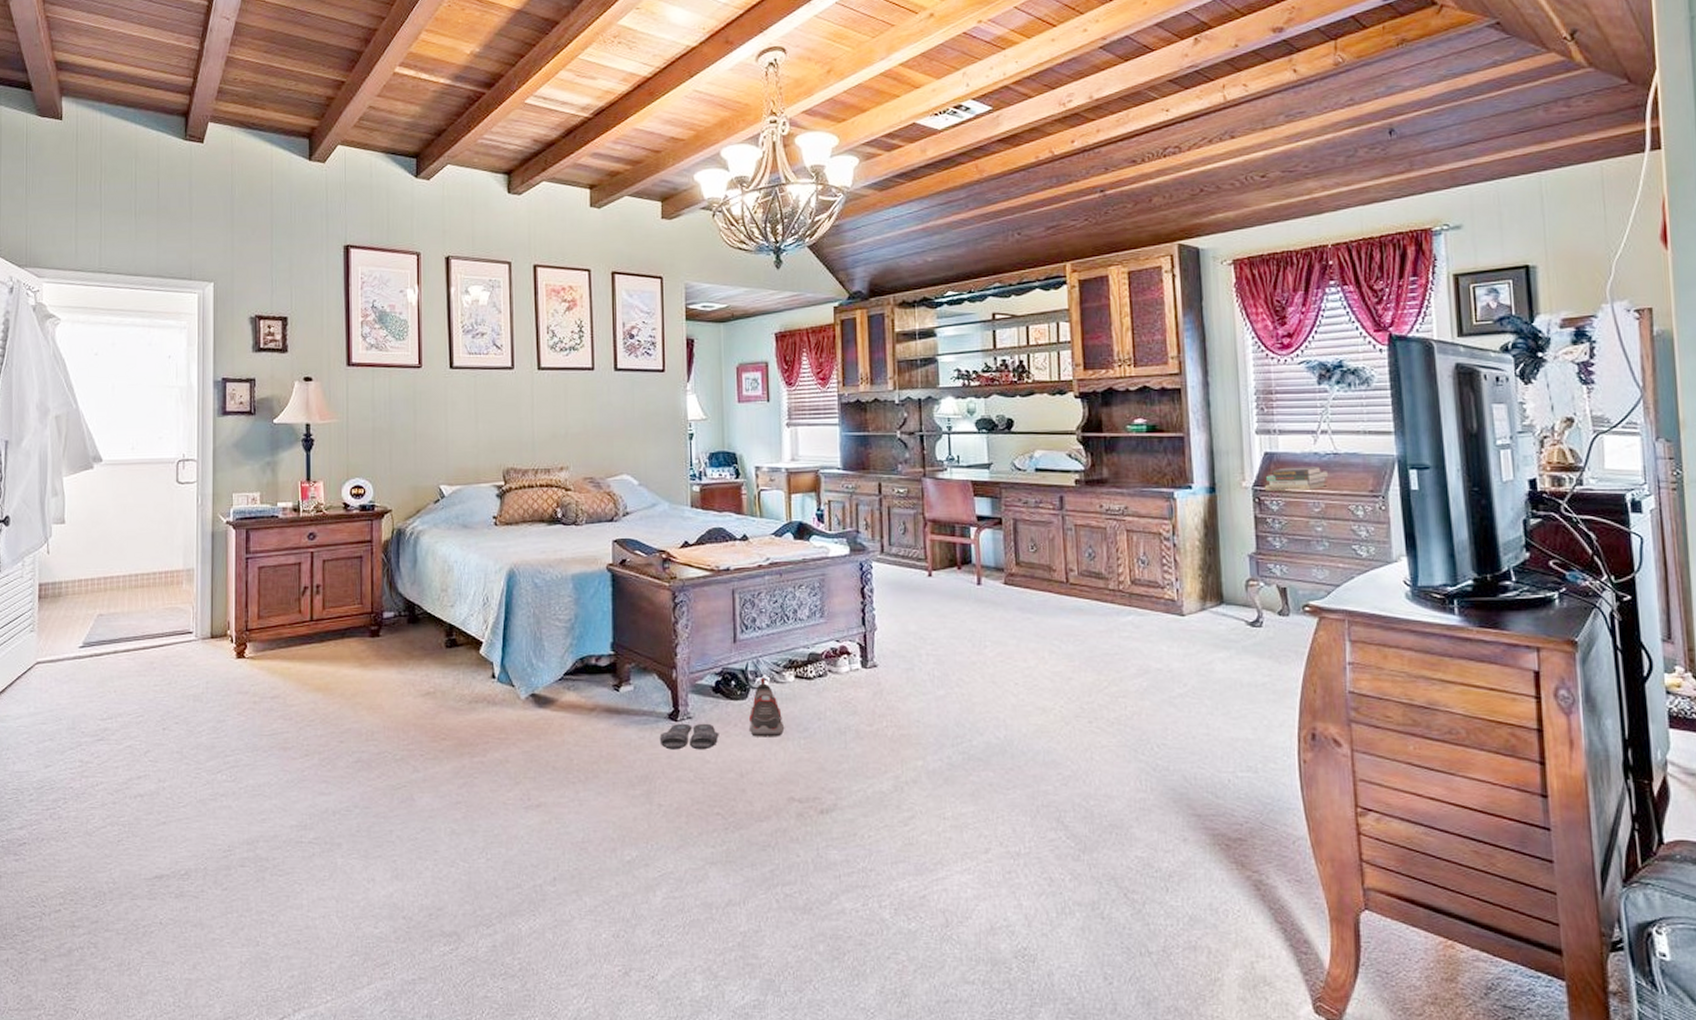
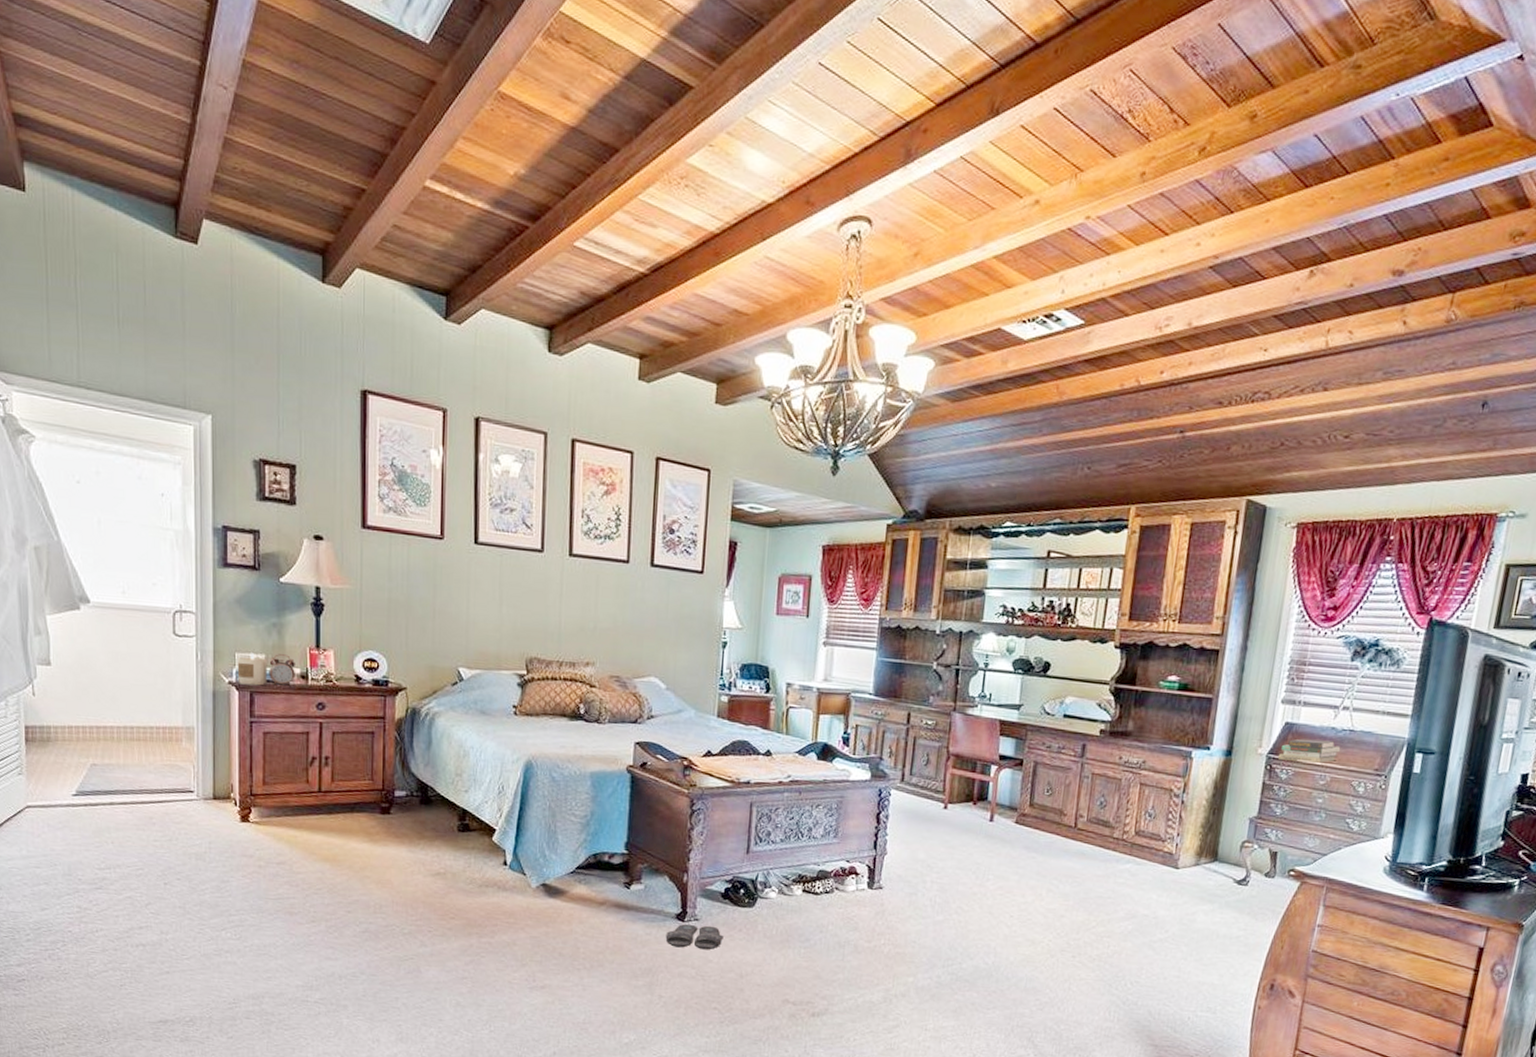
candle: none [234,492,262,523] -> present [237,653,268,686]
alarm clock: none [263,490,288,521] -> present [269,654,295,686]
shoe: present [748,677,785,737] -> none [752,889,788,945]

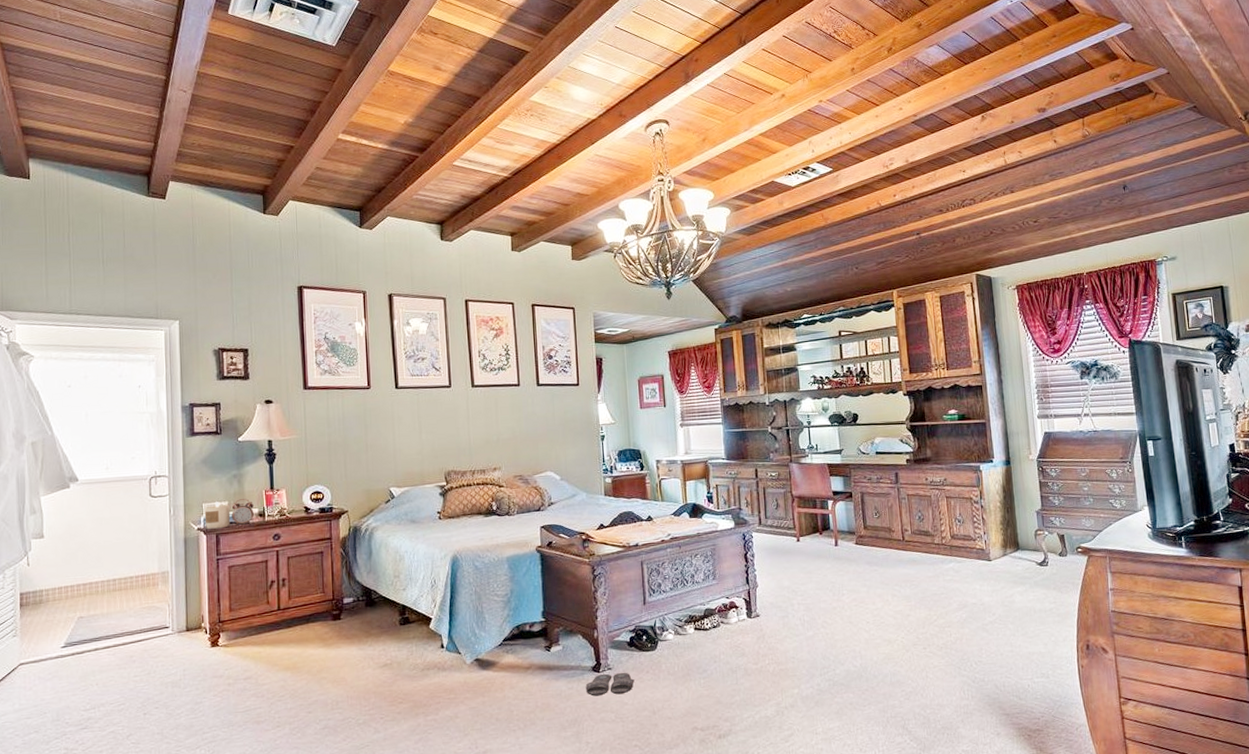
books: present [1277,738,1341,763] -> none [1045,441,1091,462]

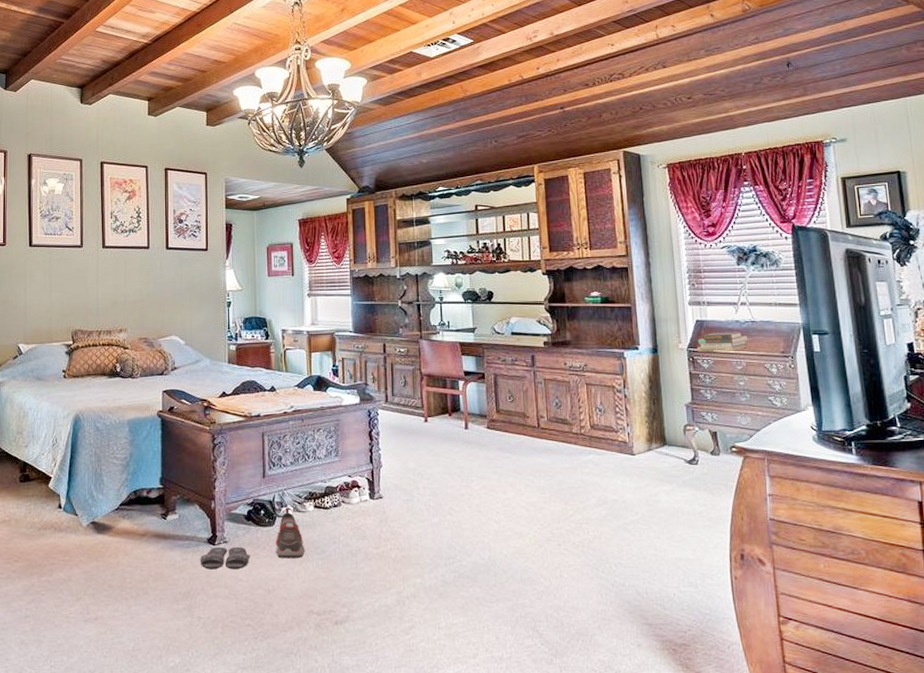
shoe: none [658,631,688,681] -> present [275,507,306,559]
books: none [1045,441,1091,462] -> present [696,332,748,352]

